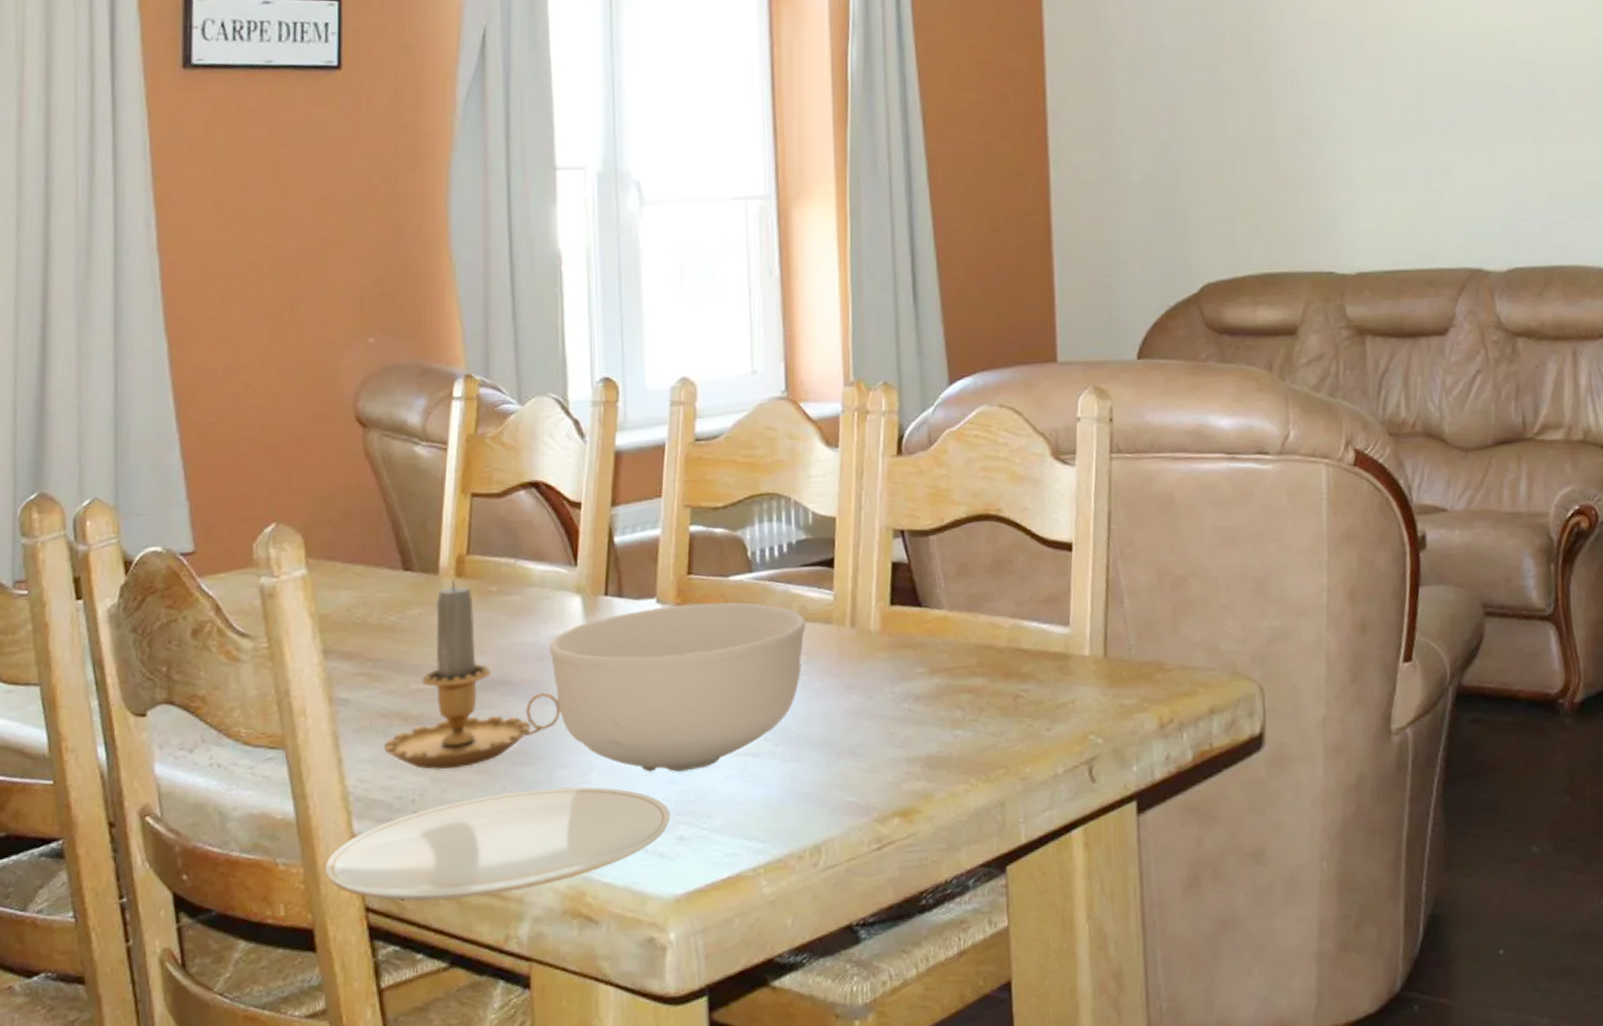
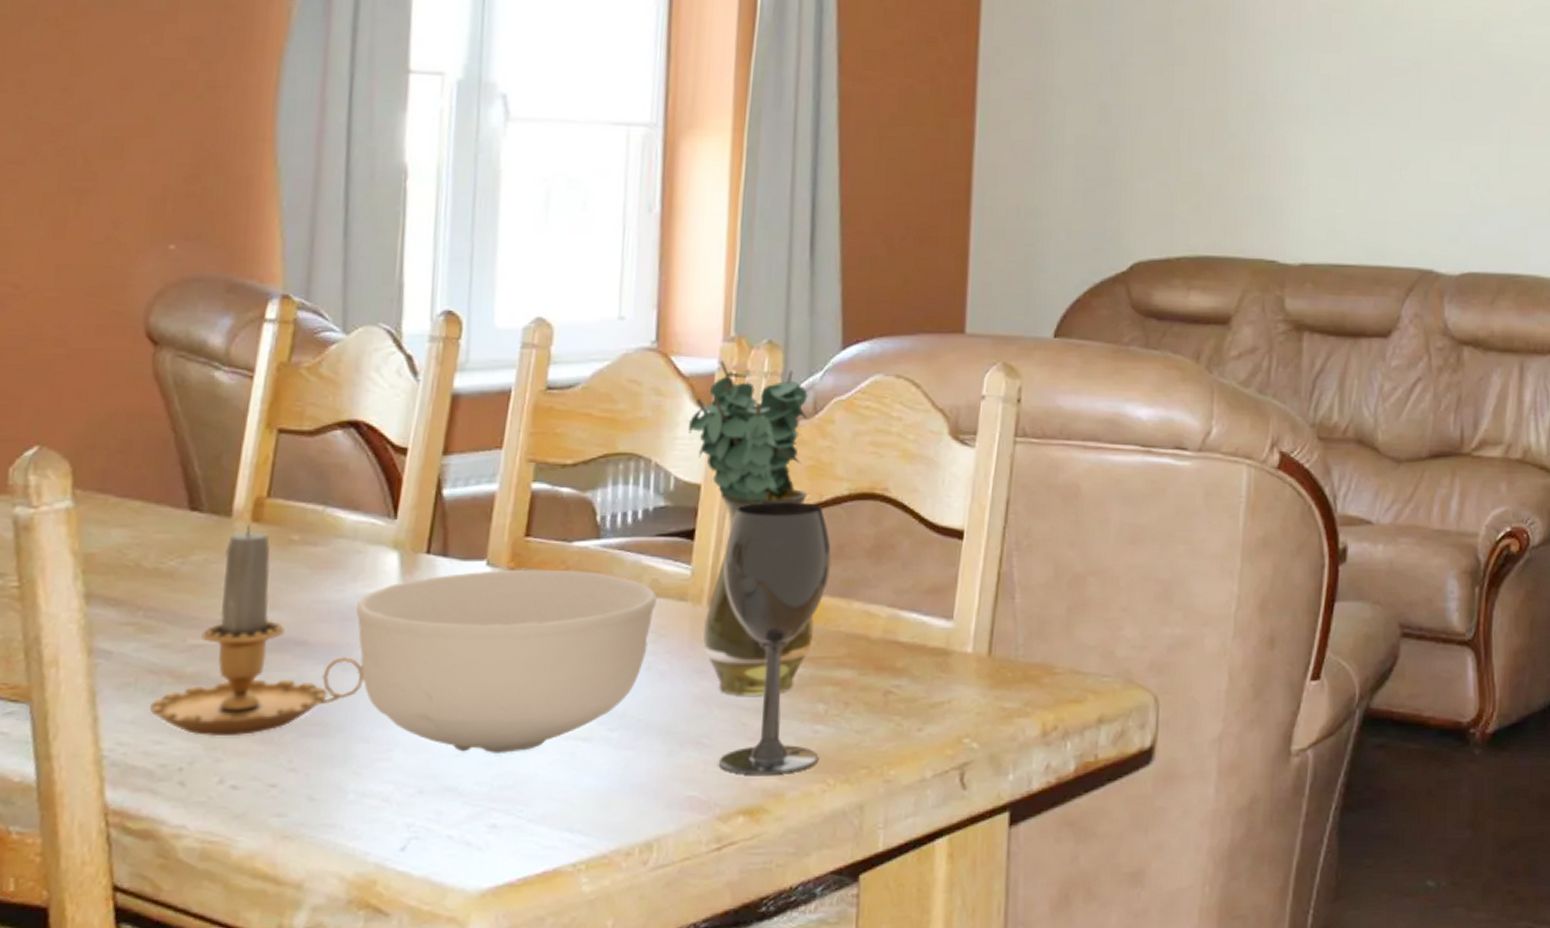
plate: present [325,787,671,901] -> none [67,764,483,882]
vase: none [819,403,946,707] -> present [687,360,814,696]
wine glass: none [861,527,961,779] -> present [718,501,832,775]

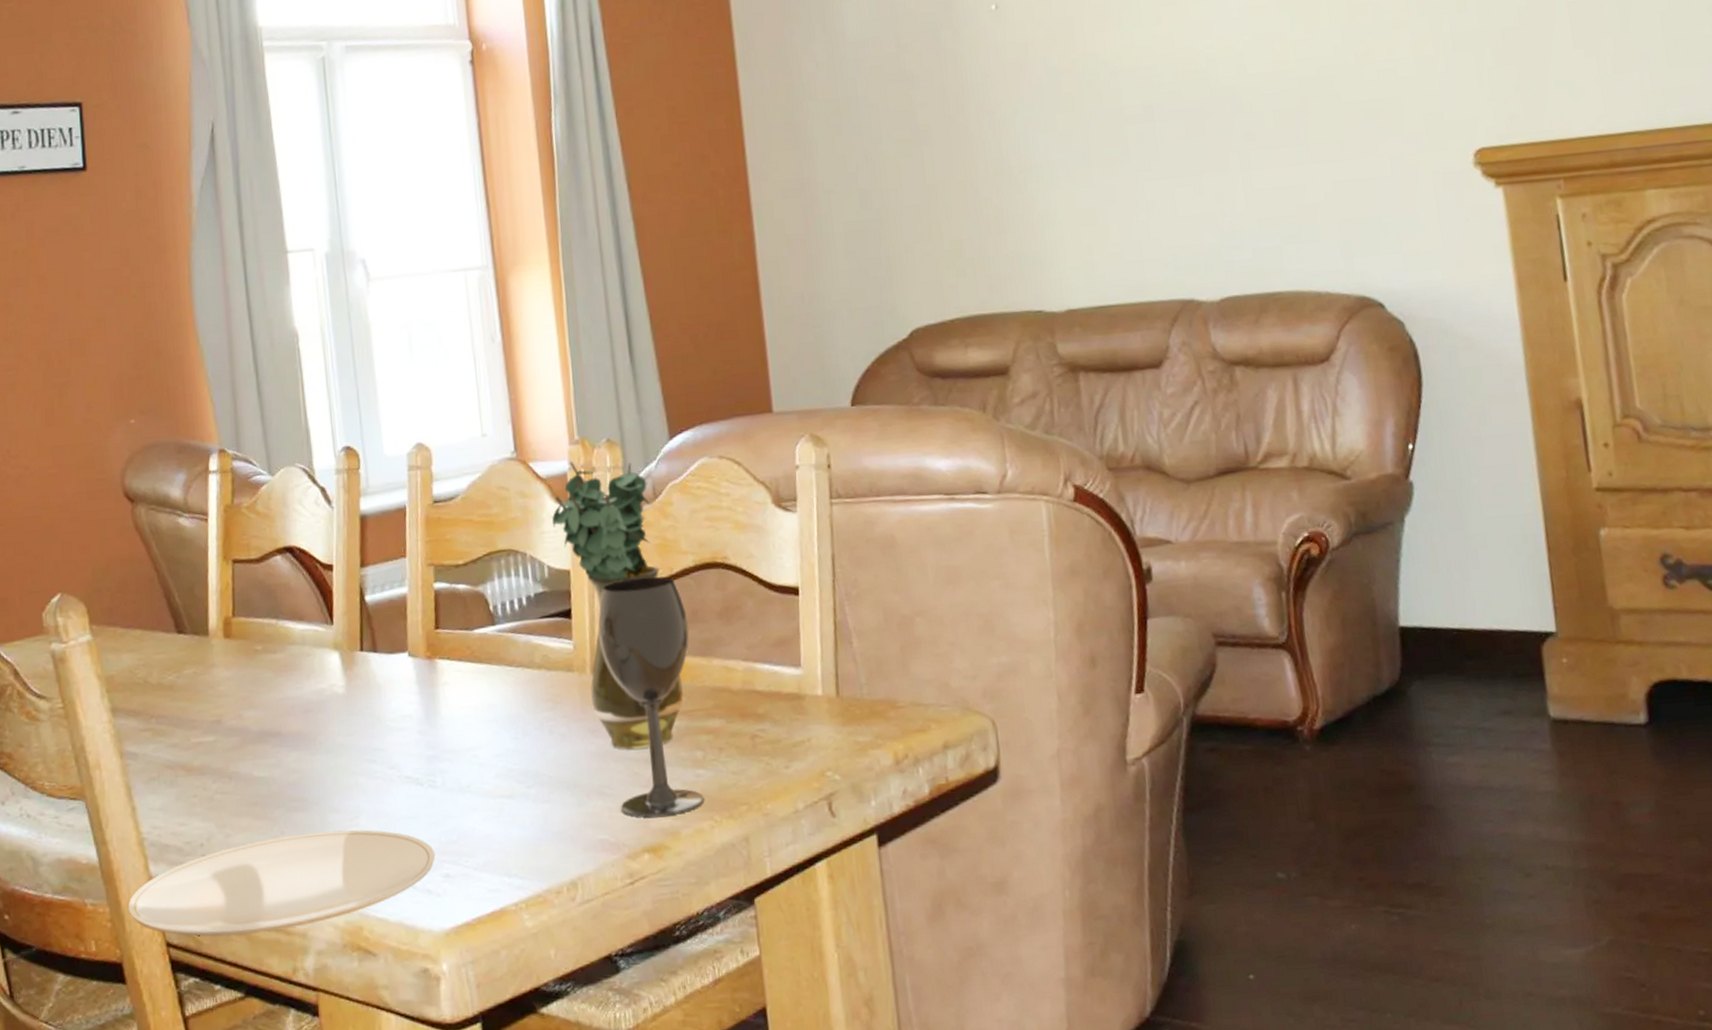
plate: none [67,764,483,882] -> present [128,829,436,937]
candlestick: present [150,523,364,737] -> none [172,639,328,817]
bowl: present [356,569,657,753] -> none [313,654,549,815]

